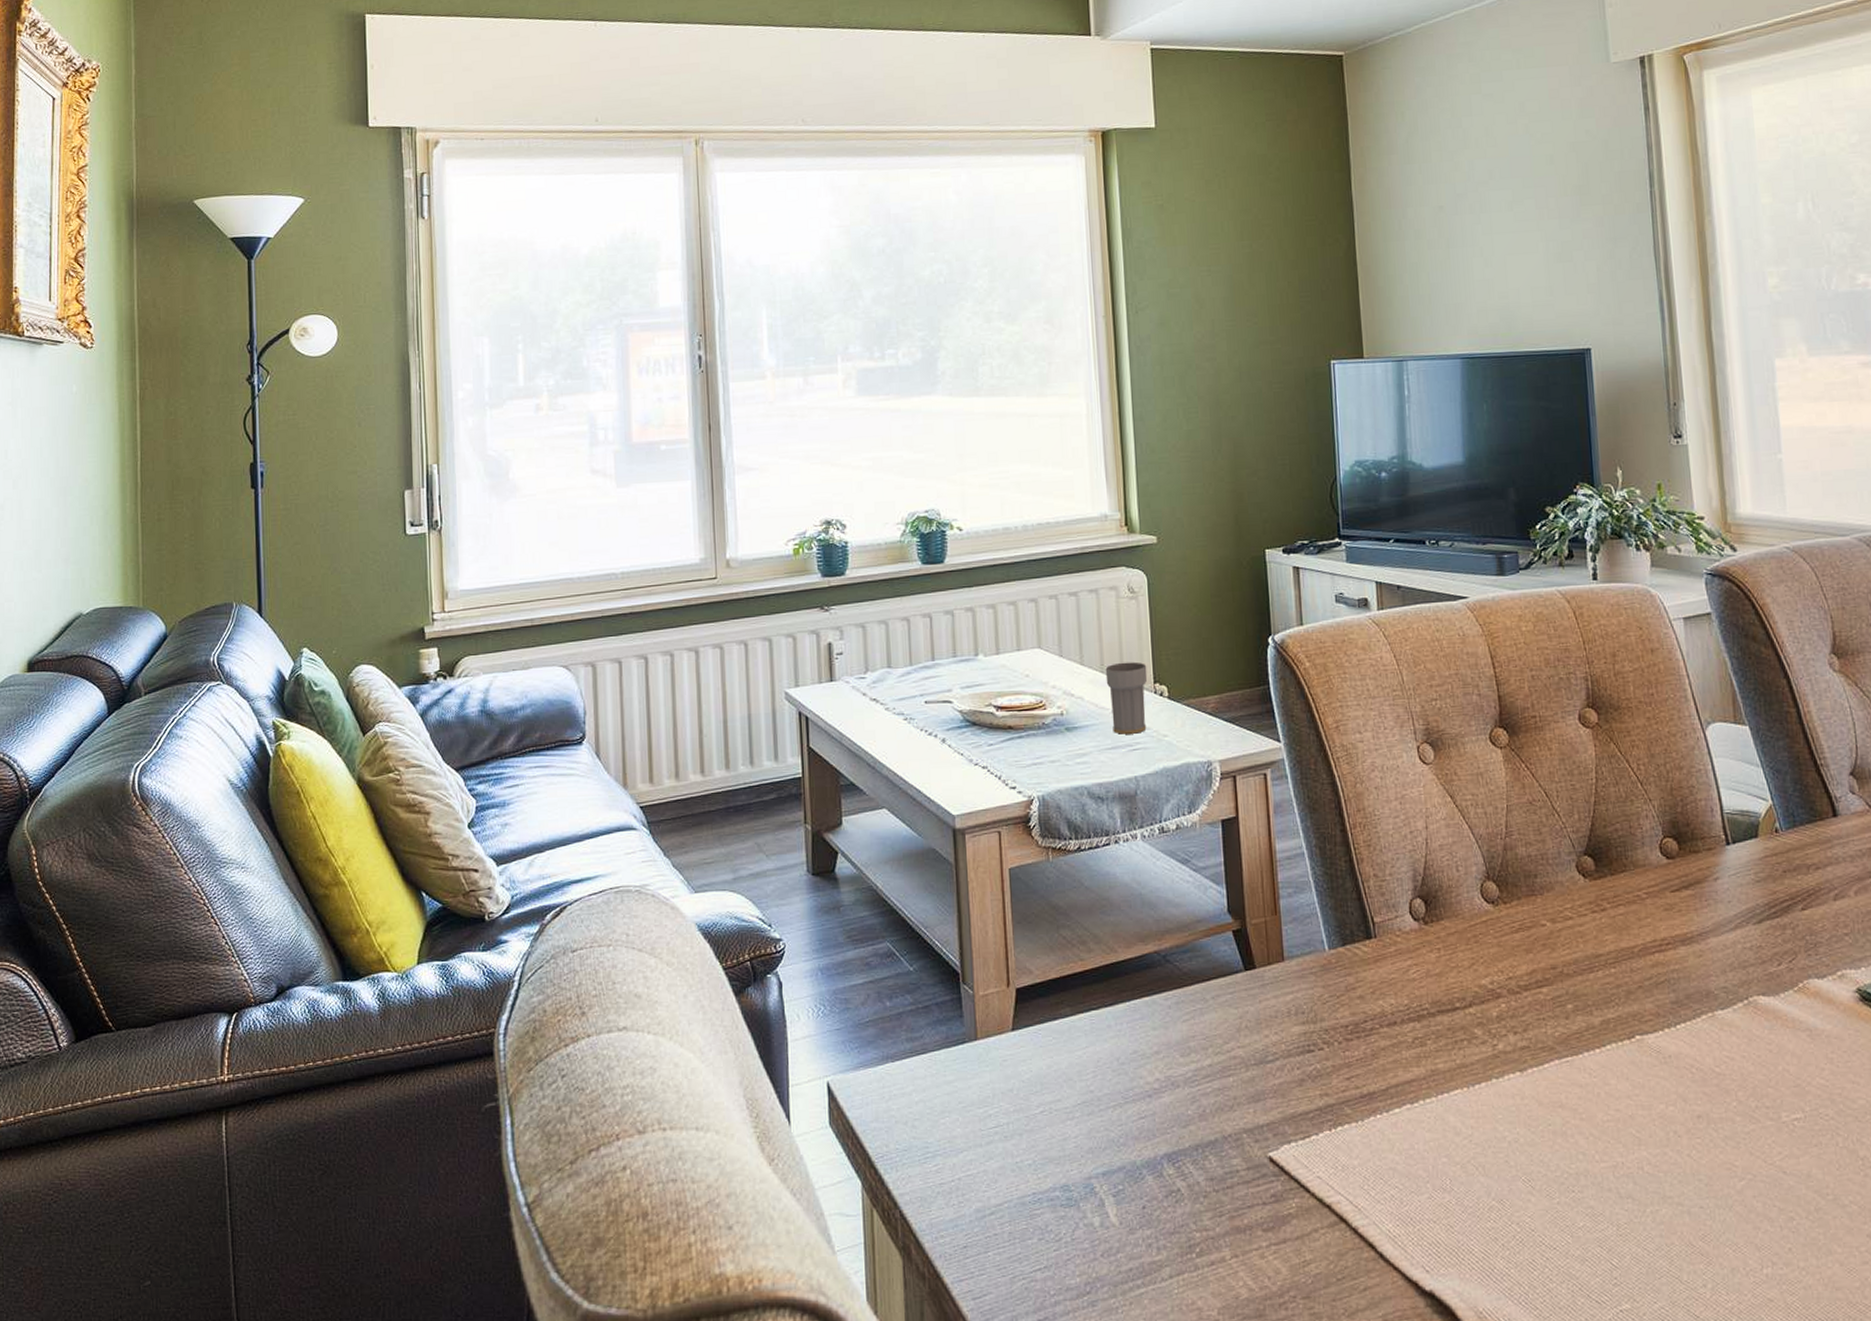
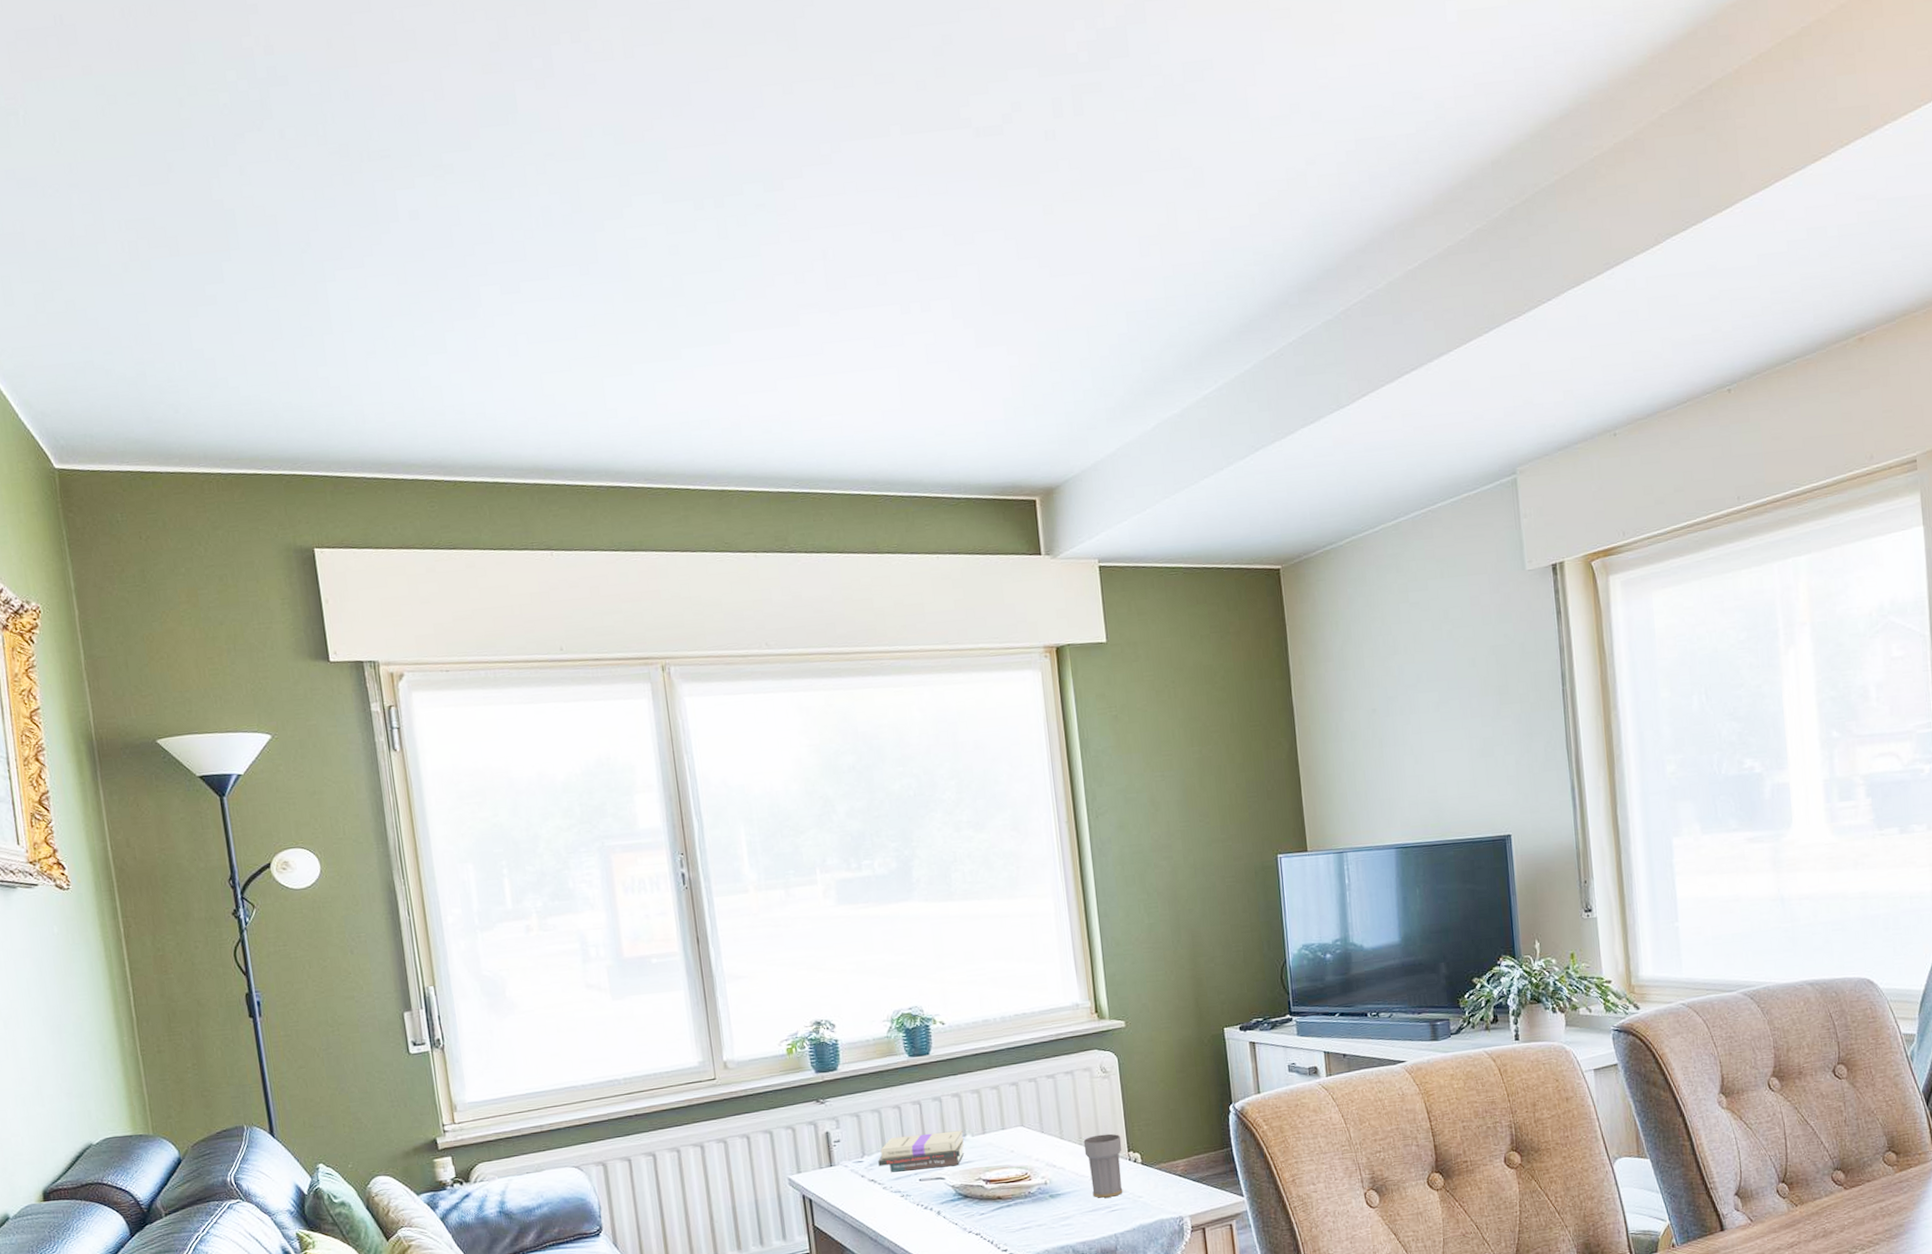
books: none [882,649,976,692] -> present [878,1130,965,1173]

